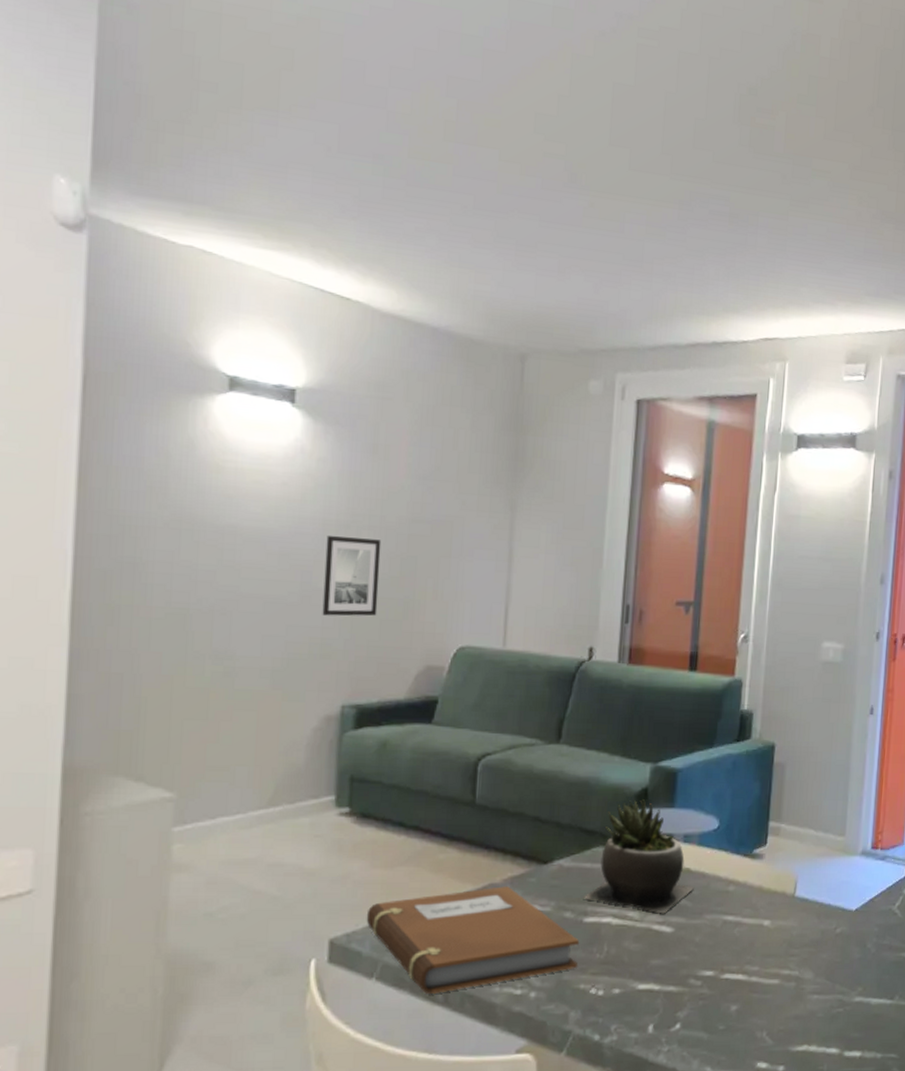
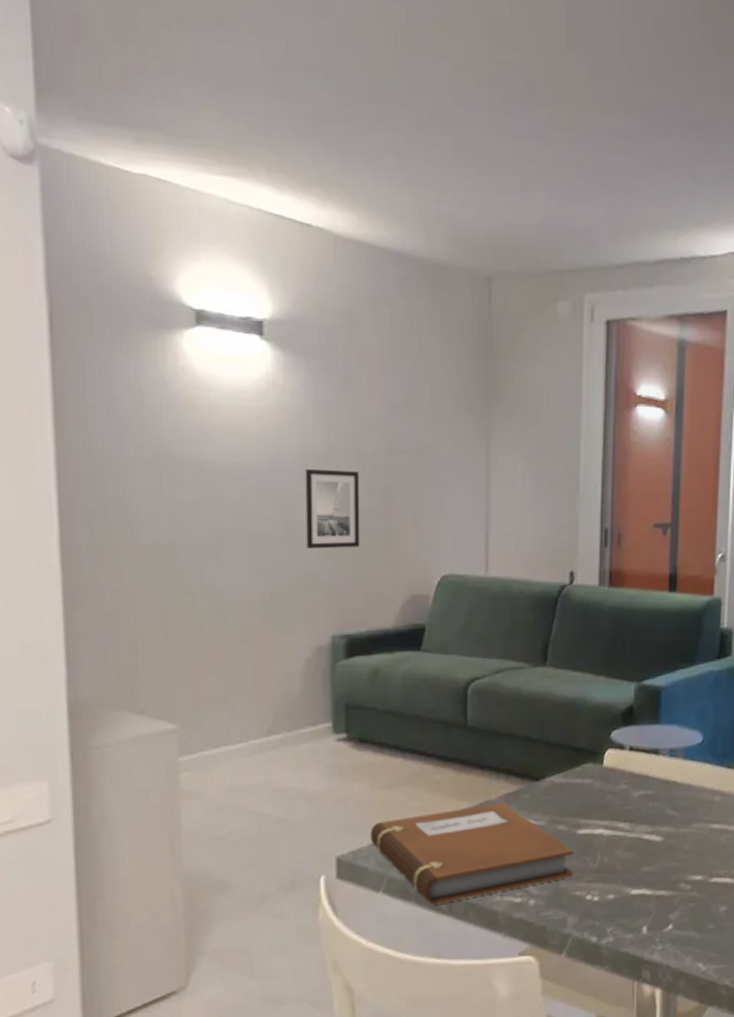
succulent plant: present [583,799,695,914] -> none [575,717,682,824]

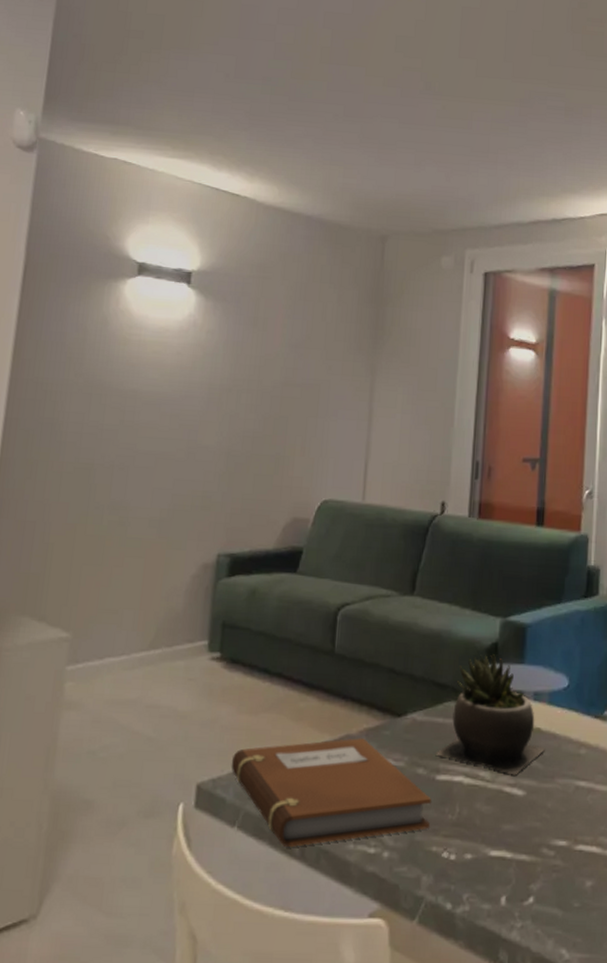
wall art: present [305,469,360,549] -> none [204,399,258,472]
succulent plant: none [575,717,682,824] -> present [435,654,546,776]

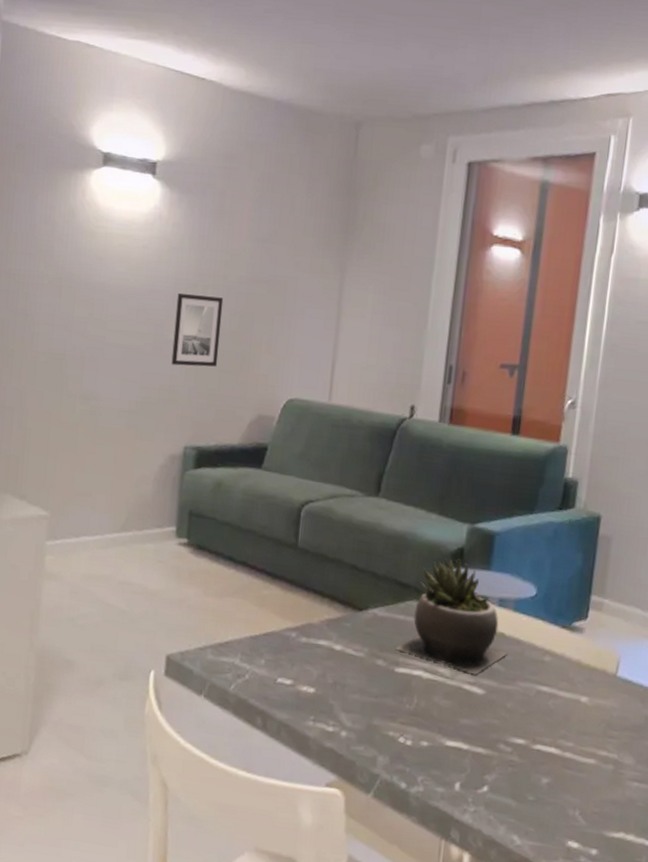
wall art: none [204,399,258,472] -> present [171,293,224,367]
notebook: present [231,738,431,847] -> none [198,627,390,718]

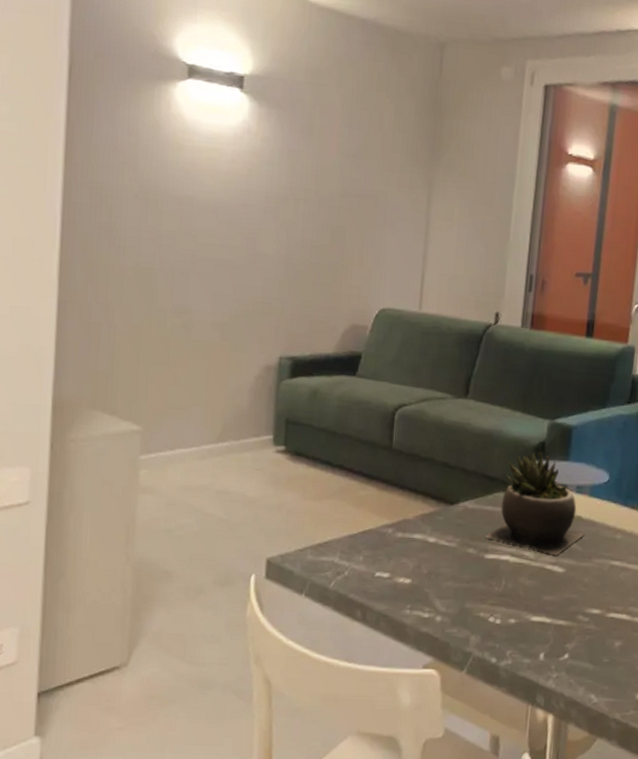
wall art: present [171,293,224,367] -> none [264,207,315,279]

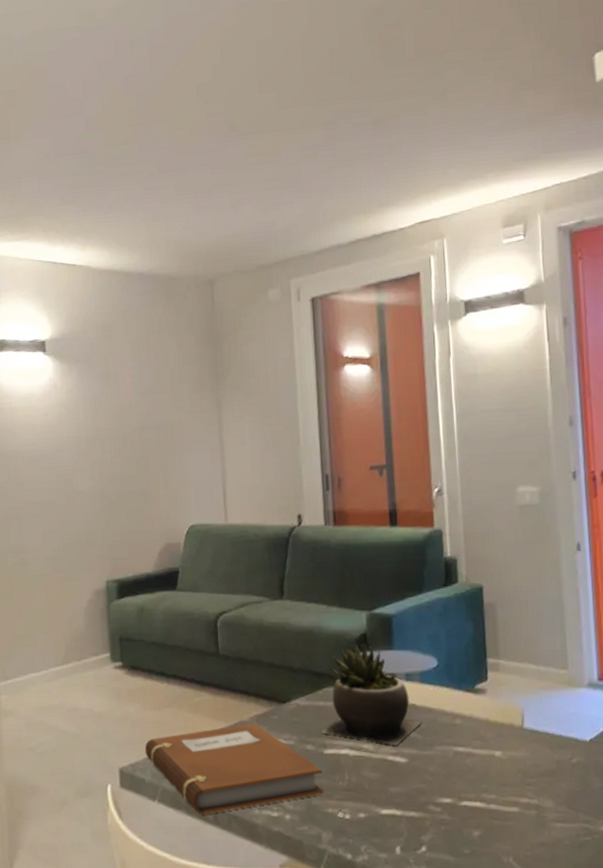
notebook: none [297,522,480,611] -> present [145,723,323,814]

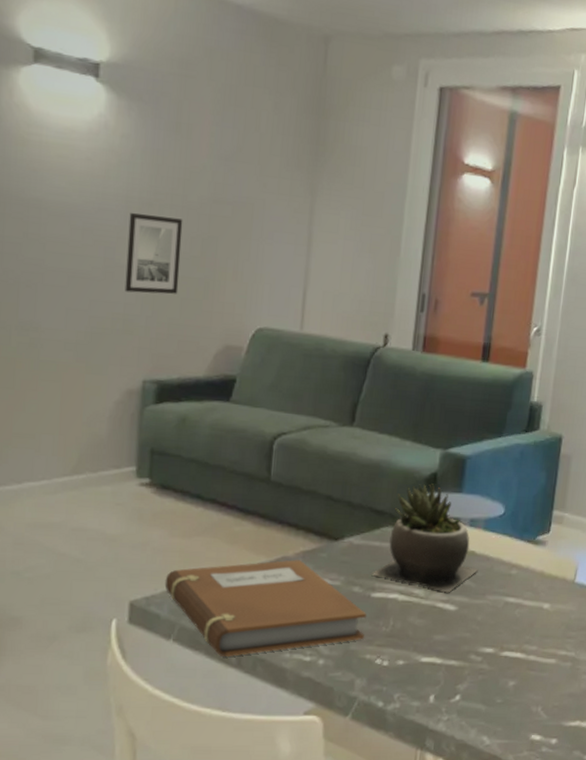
wall art: none [80,447,124,512] -> present [124,213,183,295]

